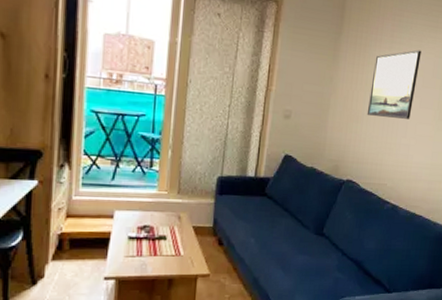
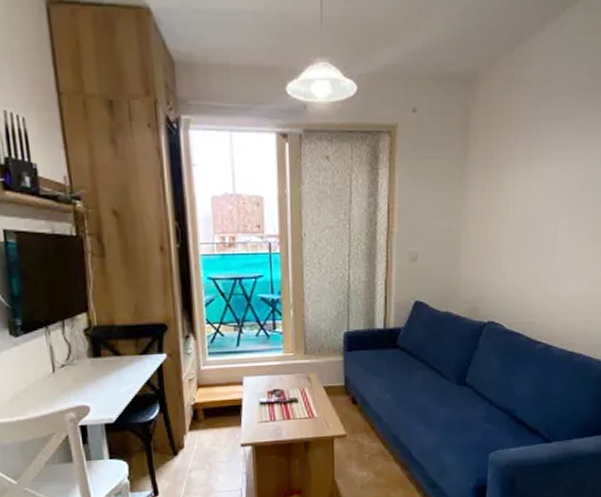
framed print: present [366,50,421,119] -> none [505,162,567,246]

